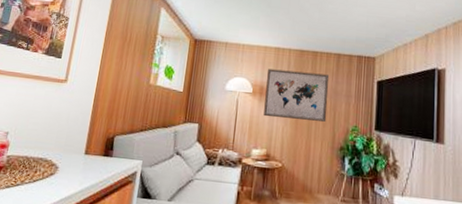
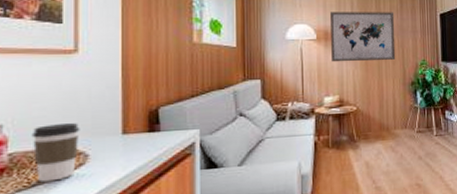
coffee cup: none [21,137,57,184] -> present [31,123,80,182]

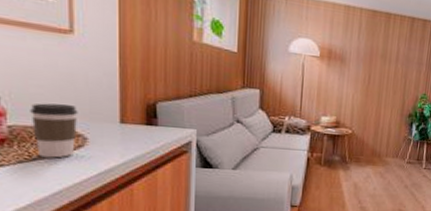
wall art: present [330,12,396,62] -> none [333,30,403,89]

